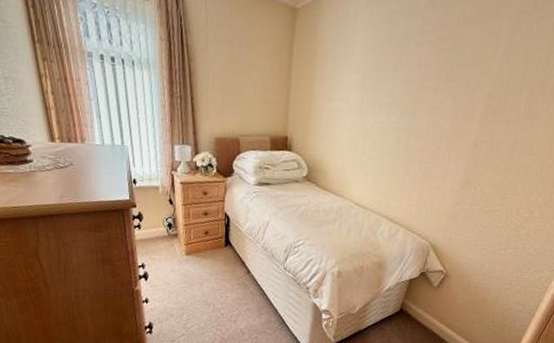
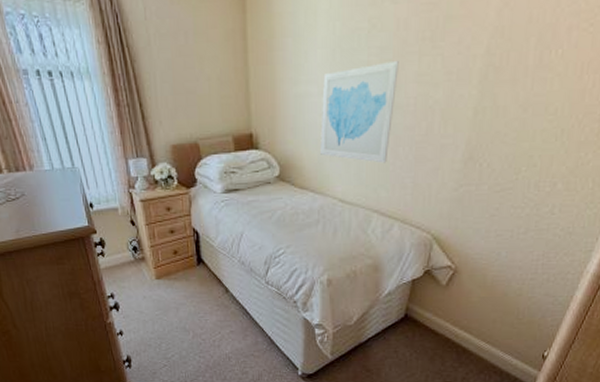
wall art: none [344,92,418,177] -> present [320,60,399,163]

